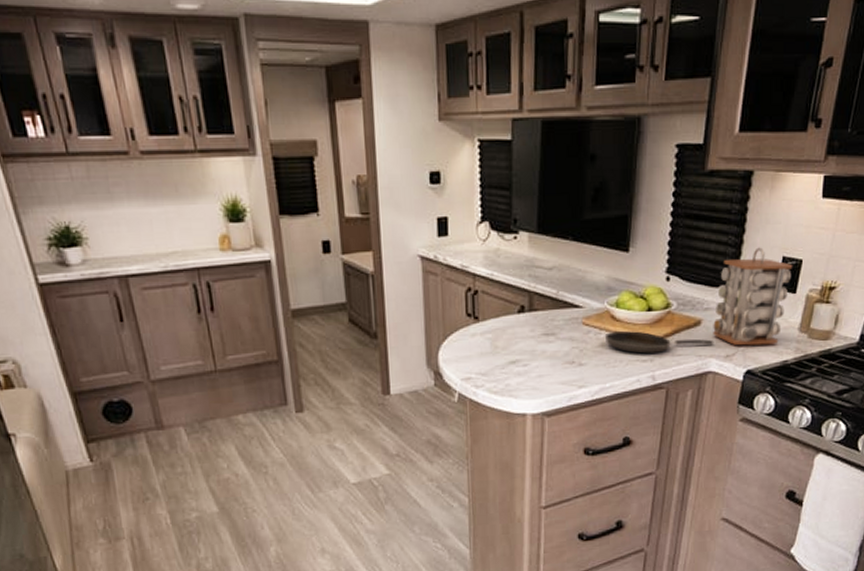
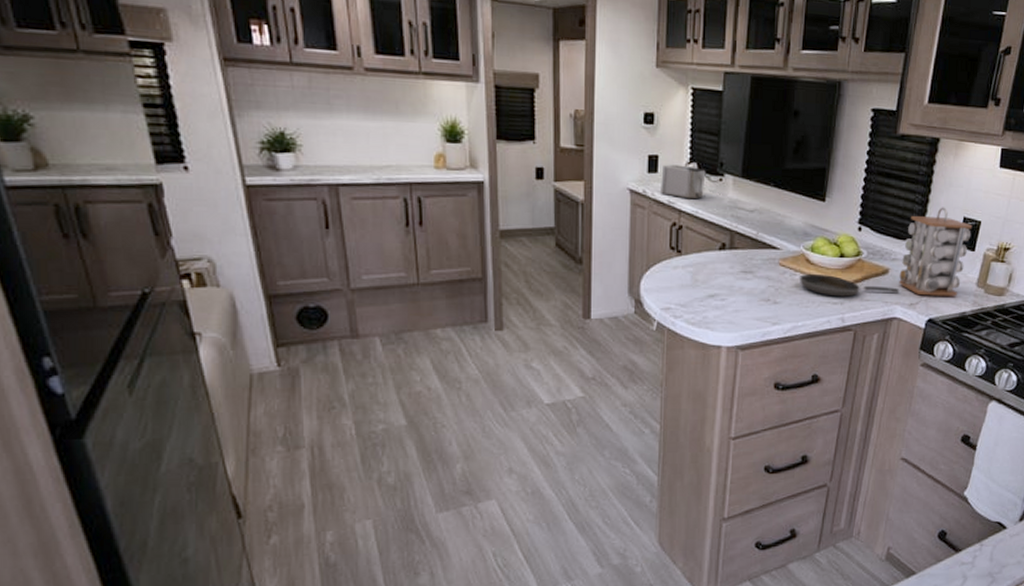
toaster: none [452,225,499,262] -> present [661,164,706,200]

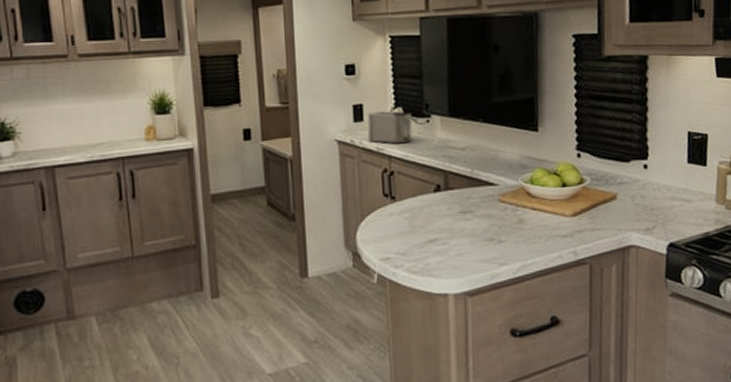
frying pan: present [799,273,900,297] -> none [521,206,633,229]
spice rack: present [899,207,973,296] -> none [629,123,700,219]

